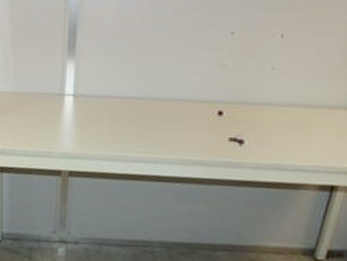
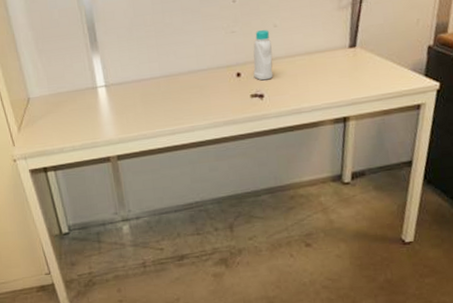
bottle: none [237,69,265,126] -> present [253,29,274,81]

